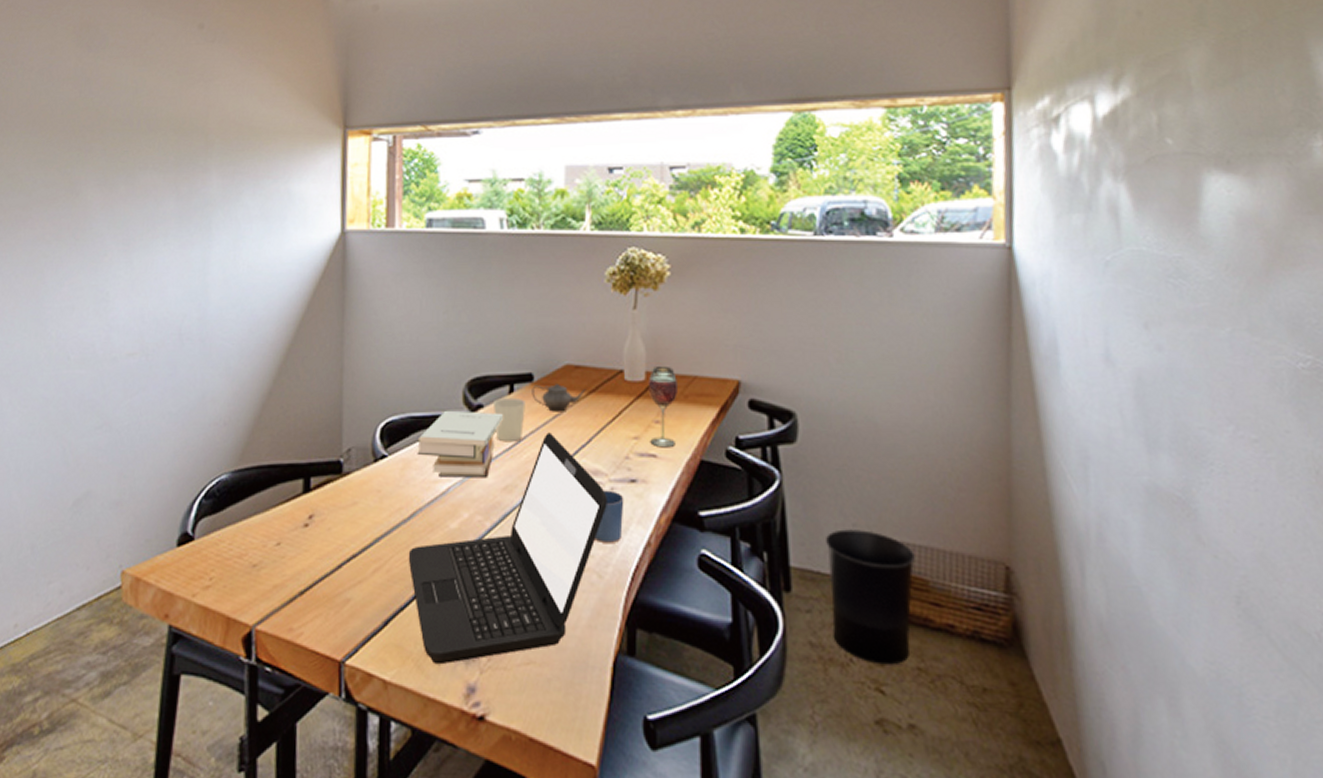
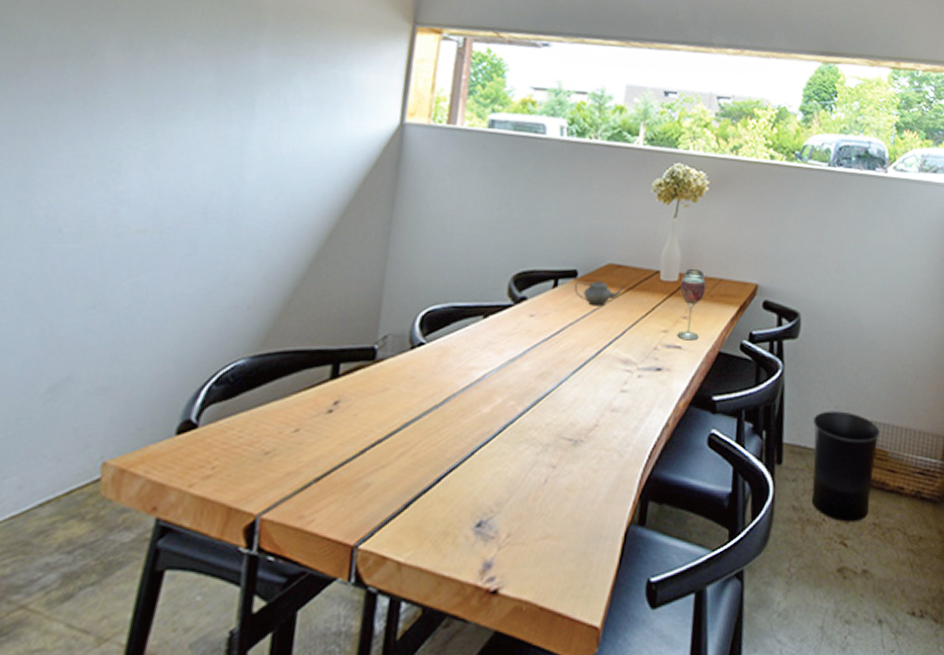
laptop: present [408,432,607,665] -> none [436,324,634,544]
books: present [417,410,504,479] -> none [456,301,546,366]
dixie cup: present [494,397,525,441] -> none [536,291,568,332]
mug: present [595,490,624,544] -> none [619,377,650,426]

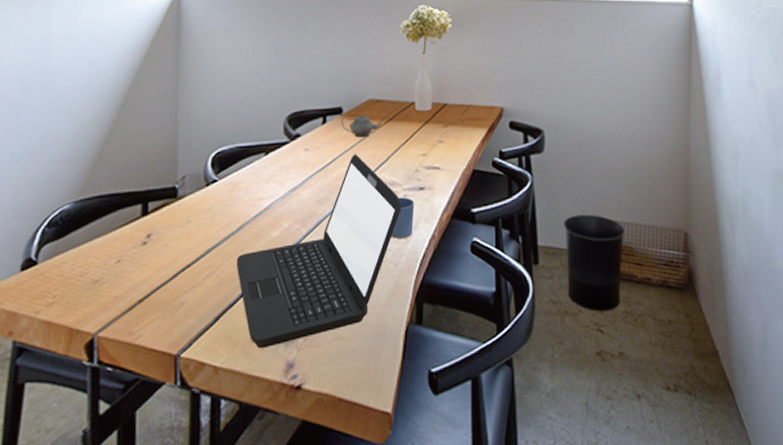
laptop: none [436,324,634,544] -> present [236,154,401,349]
mug: none [619,377,650,426] -> present [391,197,415,240]
wineglass: present [677,268,707,341] -> none [433,97,457,162]

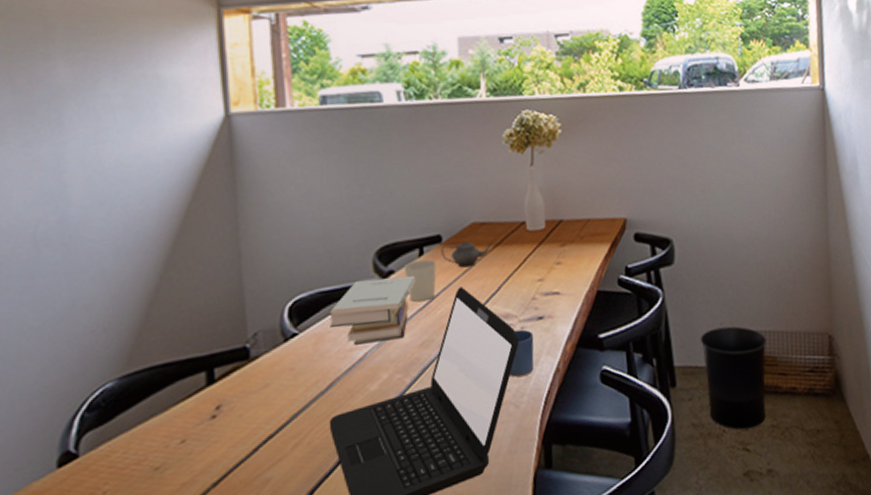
books: none [244,140,318,195] -> present [329,275,416,345]
dixie cup: none [309,127,336,163] -> present [405,259,437,302]

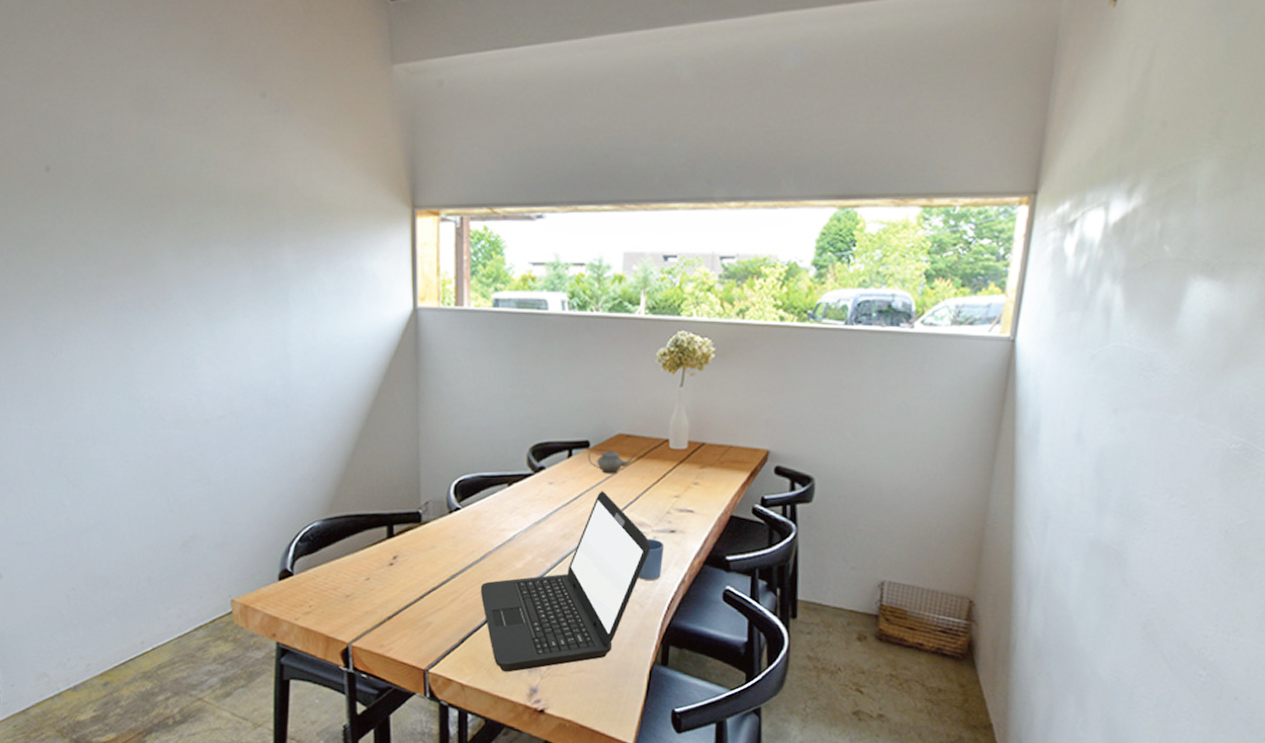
books: present [329,275,416,345] -> none [487,471,563,528]
dixie cup: present [405,259,437,302] -> none [554,461,582,498]
waste bin: present [700,326,767,429] -> none [827,571,899,673]

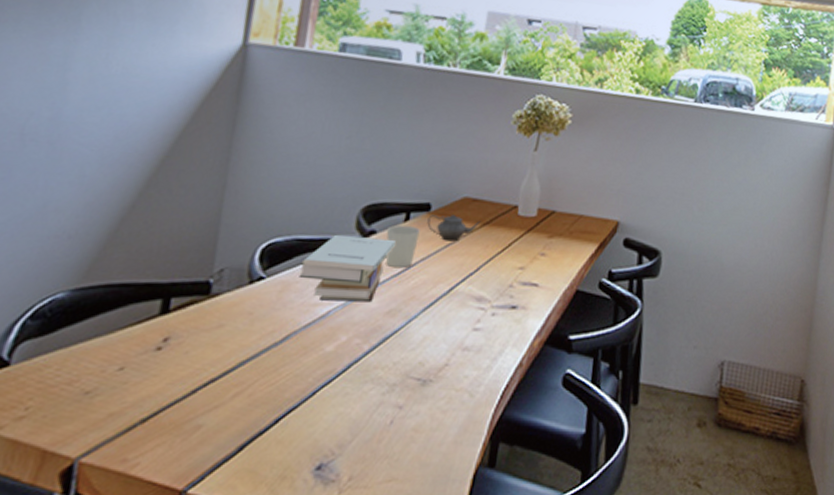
laptop: present [480,491,650,673] -> none [274,260,488,488]
books: none [487,471,563,528] -> present [299,234,397,303]
dixie cup: none [554,461,582,498] -> present [385,224,420,267]
mug: present [638,538,665,582] -> none [471,315,504,366]

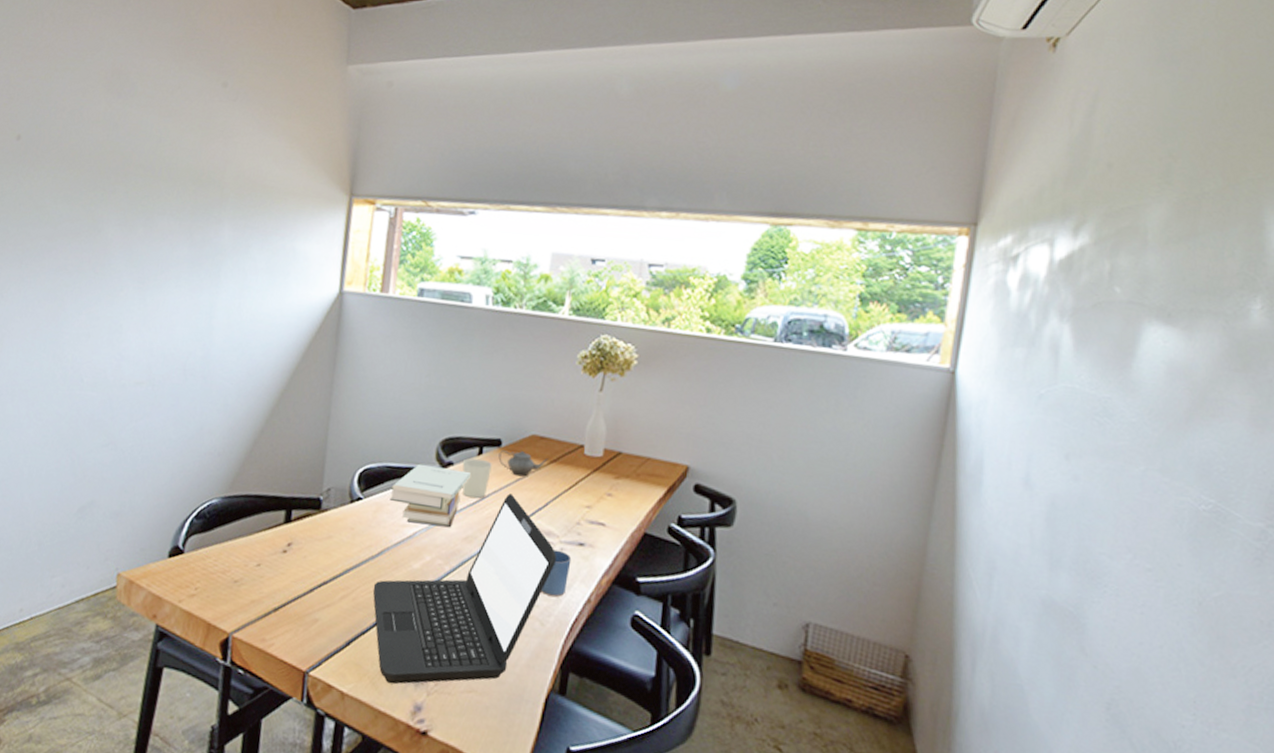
laptop: none [274,260,488,488] -> present [373,493,557,685]
mug: none [471,315,504,366] -> present [541,550,572,598]

